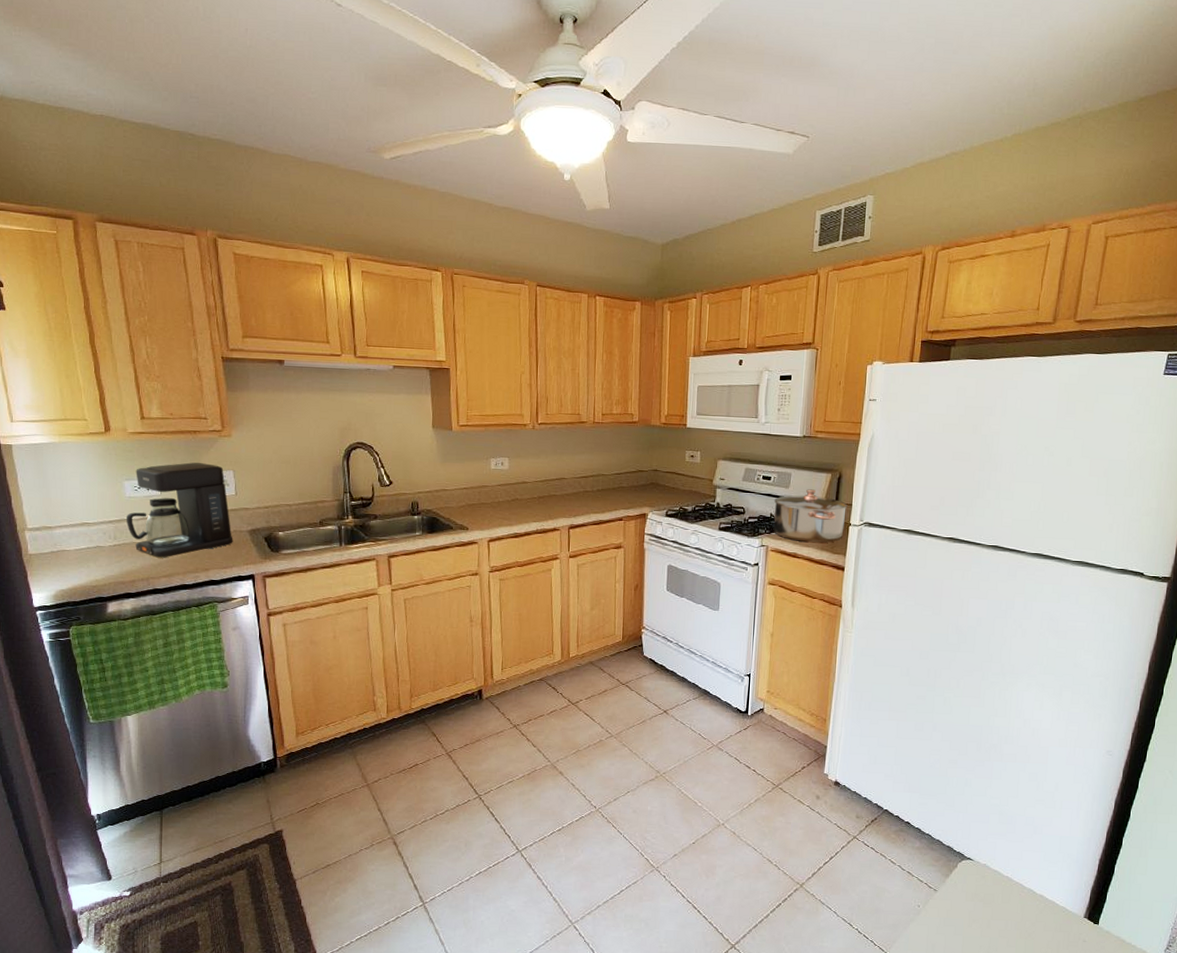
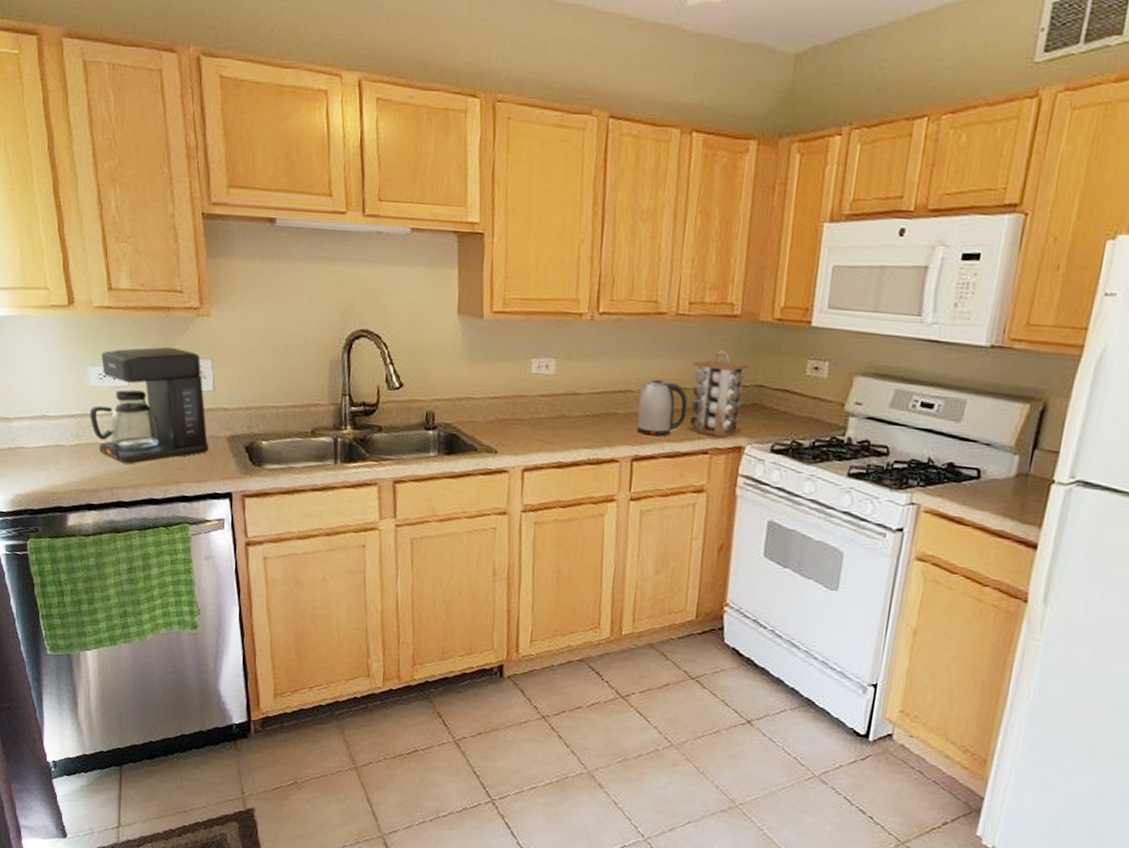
kettle: none [570,469,606,510] -> present [636,379,688,437]
spice rack: none [606,446,646,508] -> present [686,350,749,437]
cooking pot: present [773,489,848,543] -> none [930,425,1052,507]

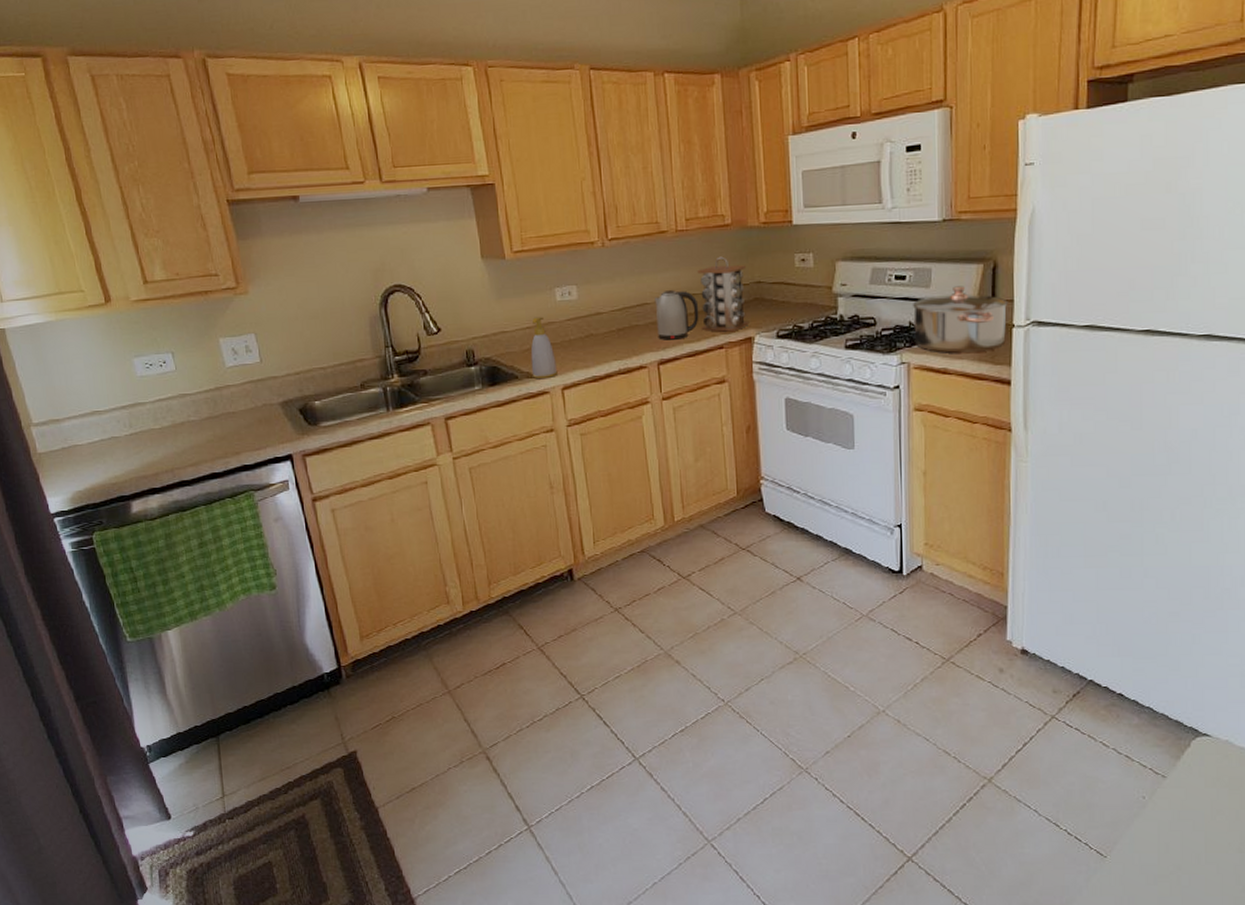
coffee maker: present [90,346,209,465] -> none [140,327,264,445]
soap bottle: none [492,387,521,457] -> present [530,316,558,379]
cooking pot: none [930,425,1052,507] -> present [912,286,1008,354]

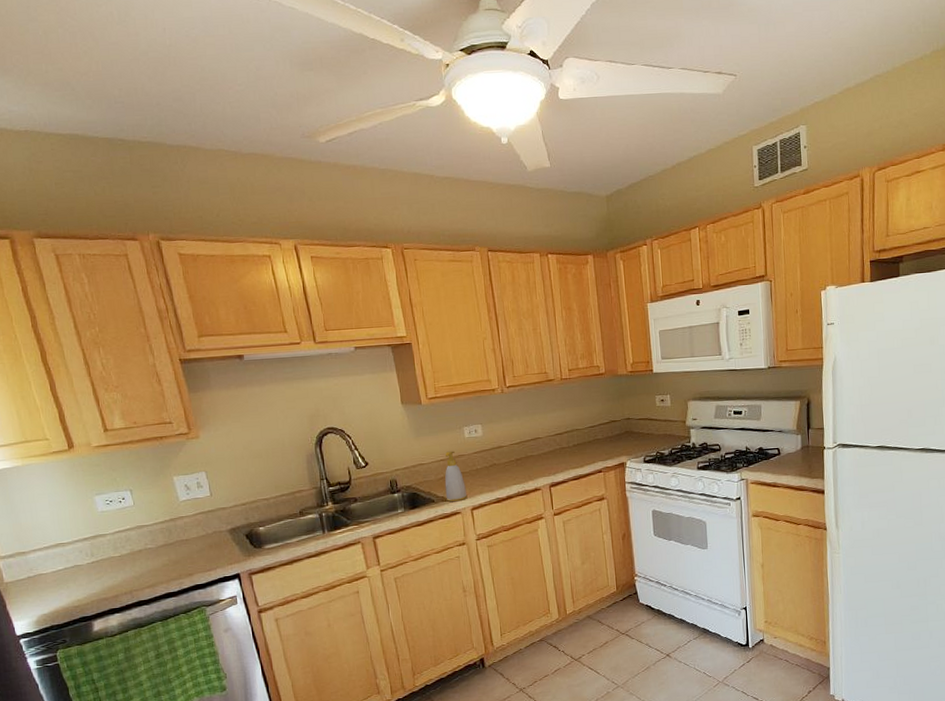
kettle: present [654,290,699,340] -> none [545,427,582,467]
spice rack: present [697,256,750,332] -> none [579,399,622,460]
cooking pot: present [912,286,1008,354] -> none [747,418,820,471]

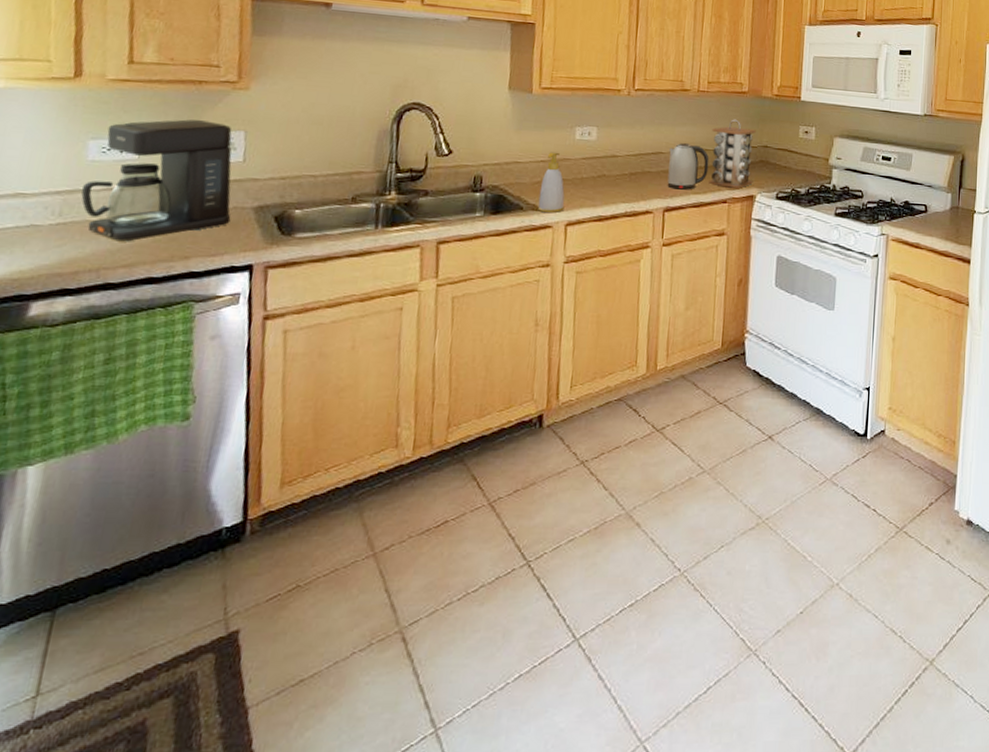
coffee maker: none [101,467,214,569] -> present [81,119,232,242]
kettle: none [545,427,582,467] -> present [667,143,709,190]
spice rack: none [579,399,622,460] -> present [709,119,756,188]

